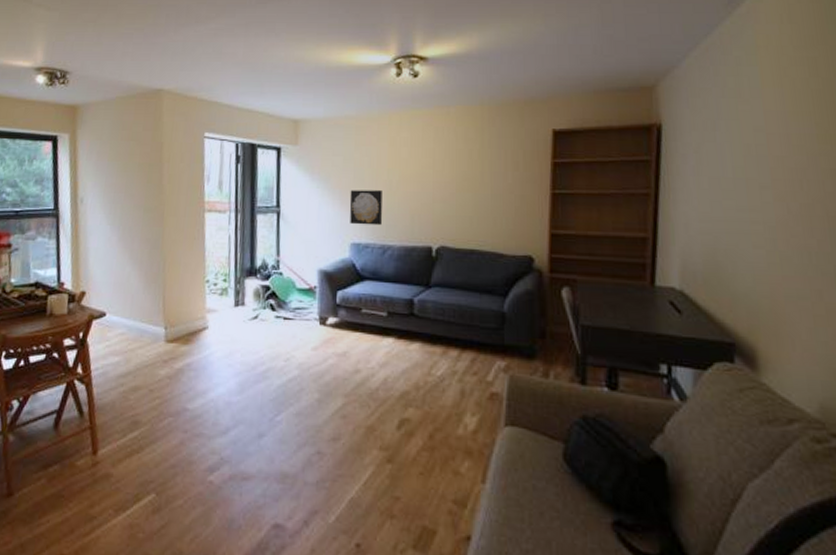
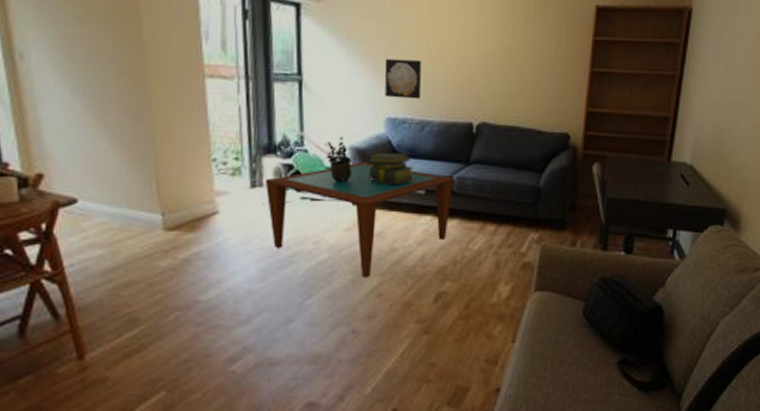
coffee table: none [246,283,415,398] -> present [265,161,454,278]
potted plant: none [296,260,320,303] -> present [324,136,352,182]
stack of books: none [334,275,377,307] -> present [368,153,414,185]

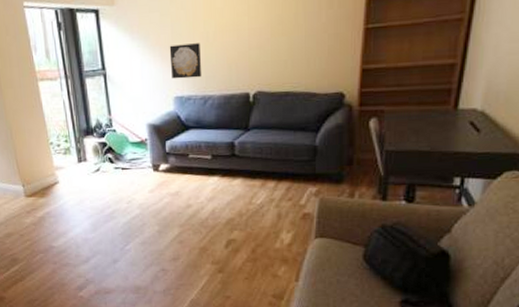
coffee table: present [265,161,454,278] -> none [87,135,236,229]
potted plant: present [324,136,352,182] -> none [128,116,151,154]
stack of books: present [368,153,414,185] -> none [163,125,201,153]

